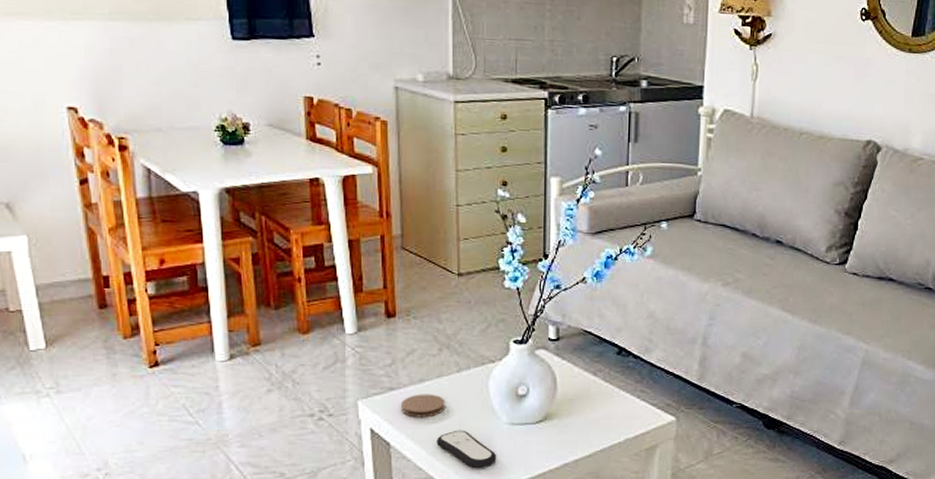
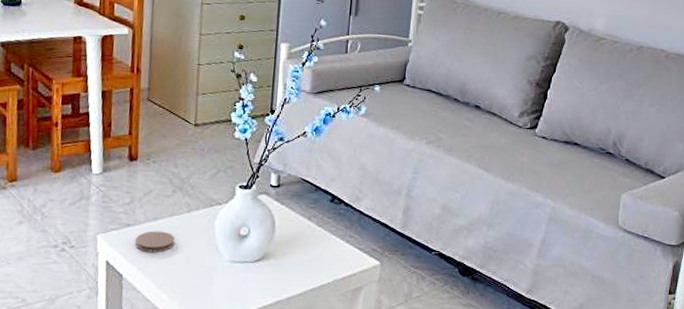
remote control: present [436,430,497,469] -> none [164,265,218,303]

